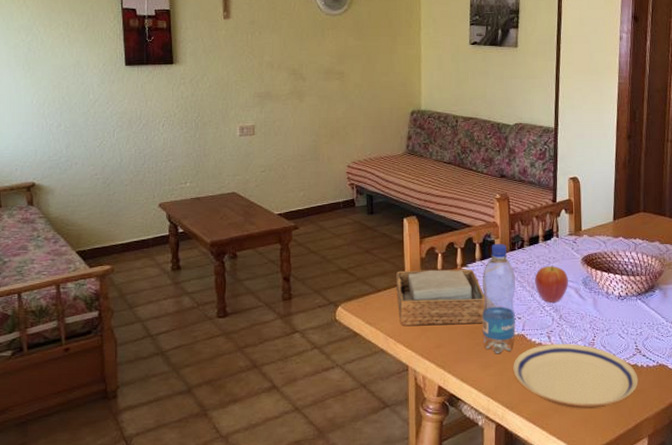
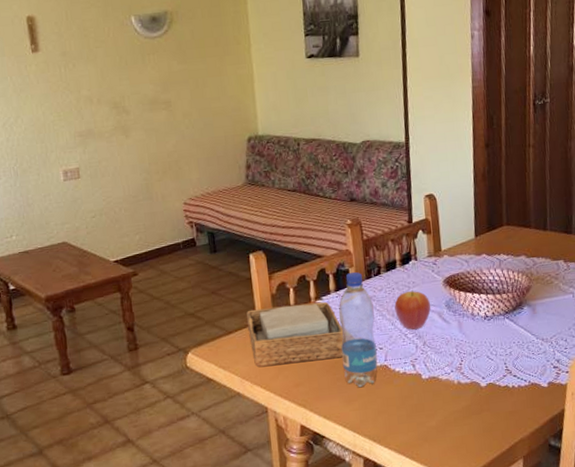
plate: present [513,343,638,409] -> none [377,370,510,436]

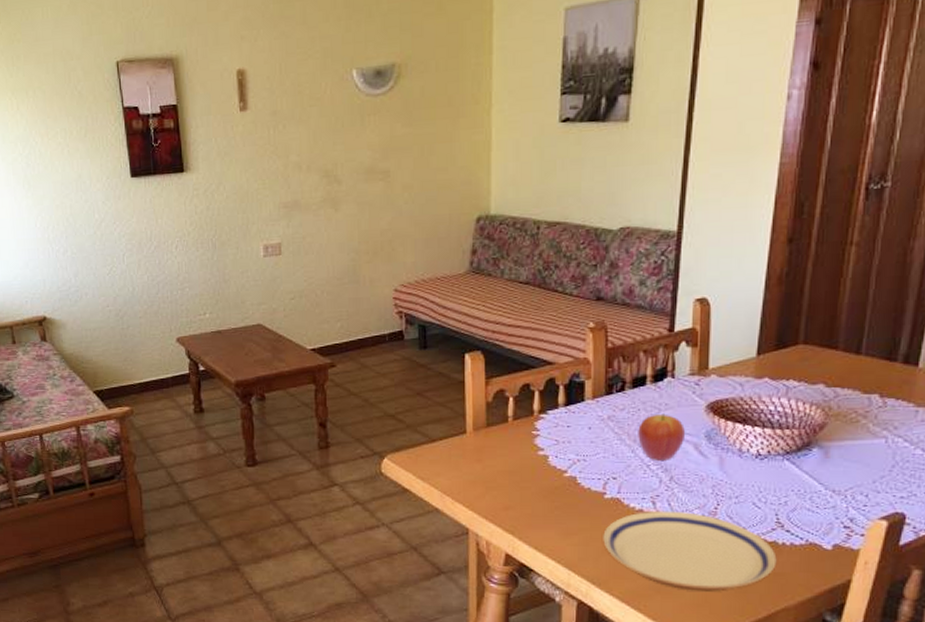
napkin holder: present [246,301,344,367] -> none [454,416,570,484]
bottle: present [338,271,378,388] -> none [563,385,611,521]
plate: none [377,370,510,436] -> present [603,510,777,591]

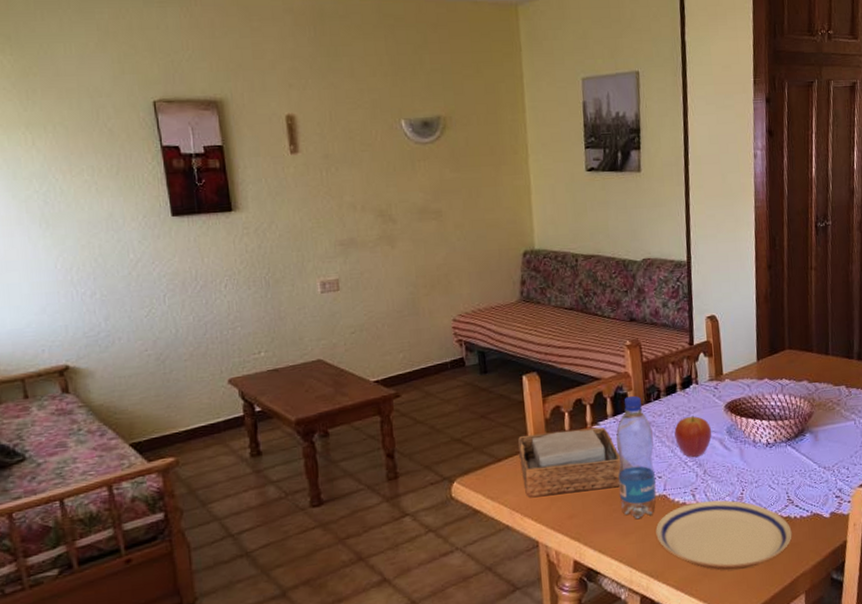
napkin holder: none [454,416,570,484] -> present [517,427,621,497]
bottle: none [563,385,611,521] -> present [616,395,657,520]

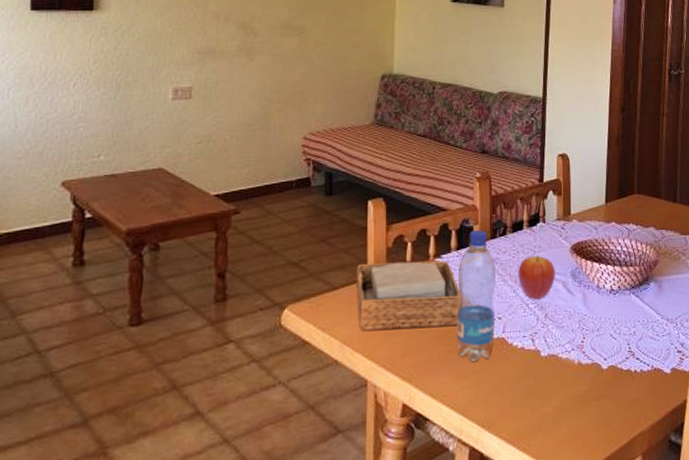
plate: present [656,500,792,570] -> none [491,346,632,425]

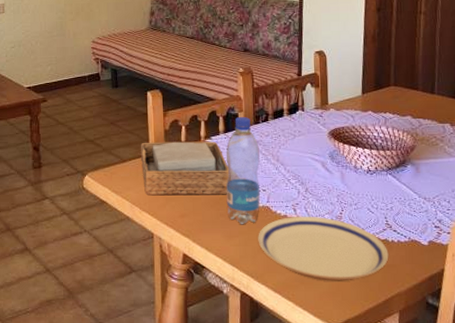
plate: none [491,346,632,425] -> present [258,216,389,281]
fruit: present [518,255,556,299] -> none [280,139,315,176]

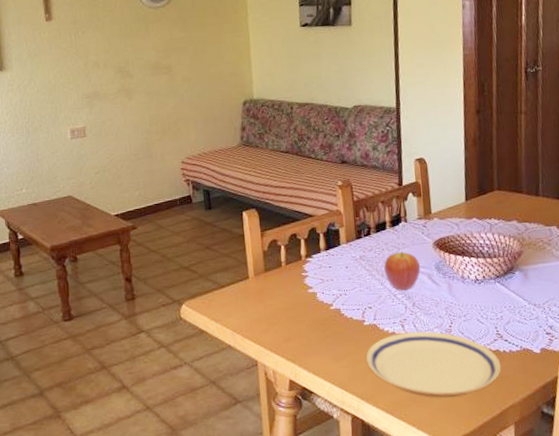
napkin holder: present [140,141,230,196] -> none [238,259,334,321]
bottle: present [226,116,260,225] -> none [328,231,367,346]
fruit: none [280,139,315,176] -> present [384,251,421,290]

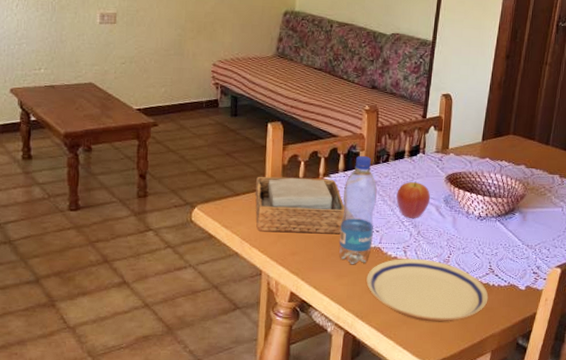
napkin holder: none [238,259,334,321] -> present [255,176,345,235]
bottle: none [328,231,367,346] -> present [338,155,377,265]

